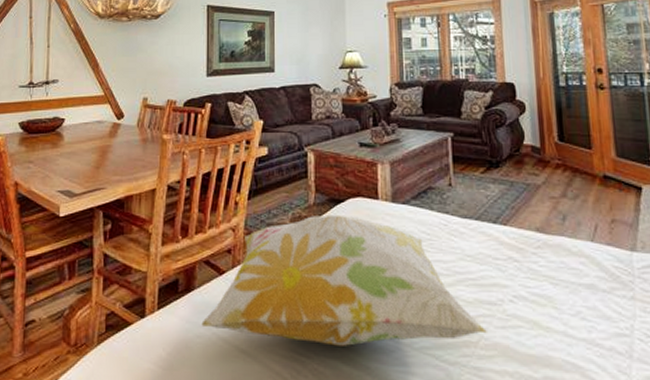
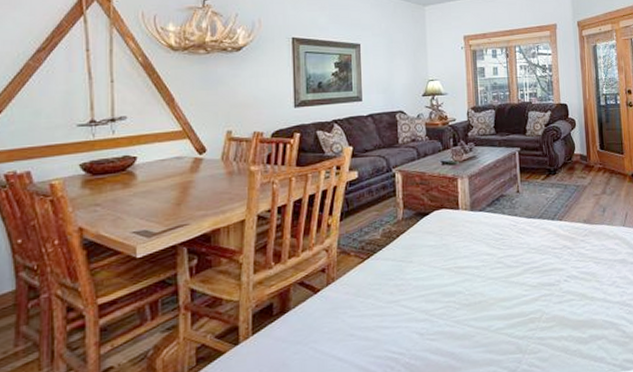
decorative pillow: present [201,214,488,346] -> none [298,226,549,344]

